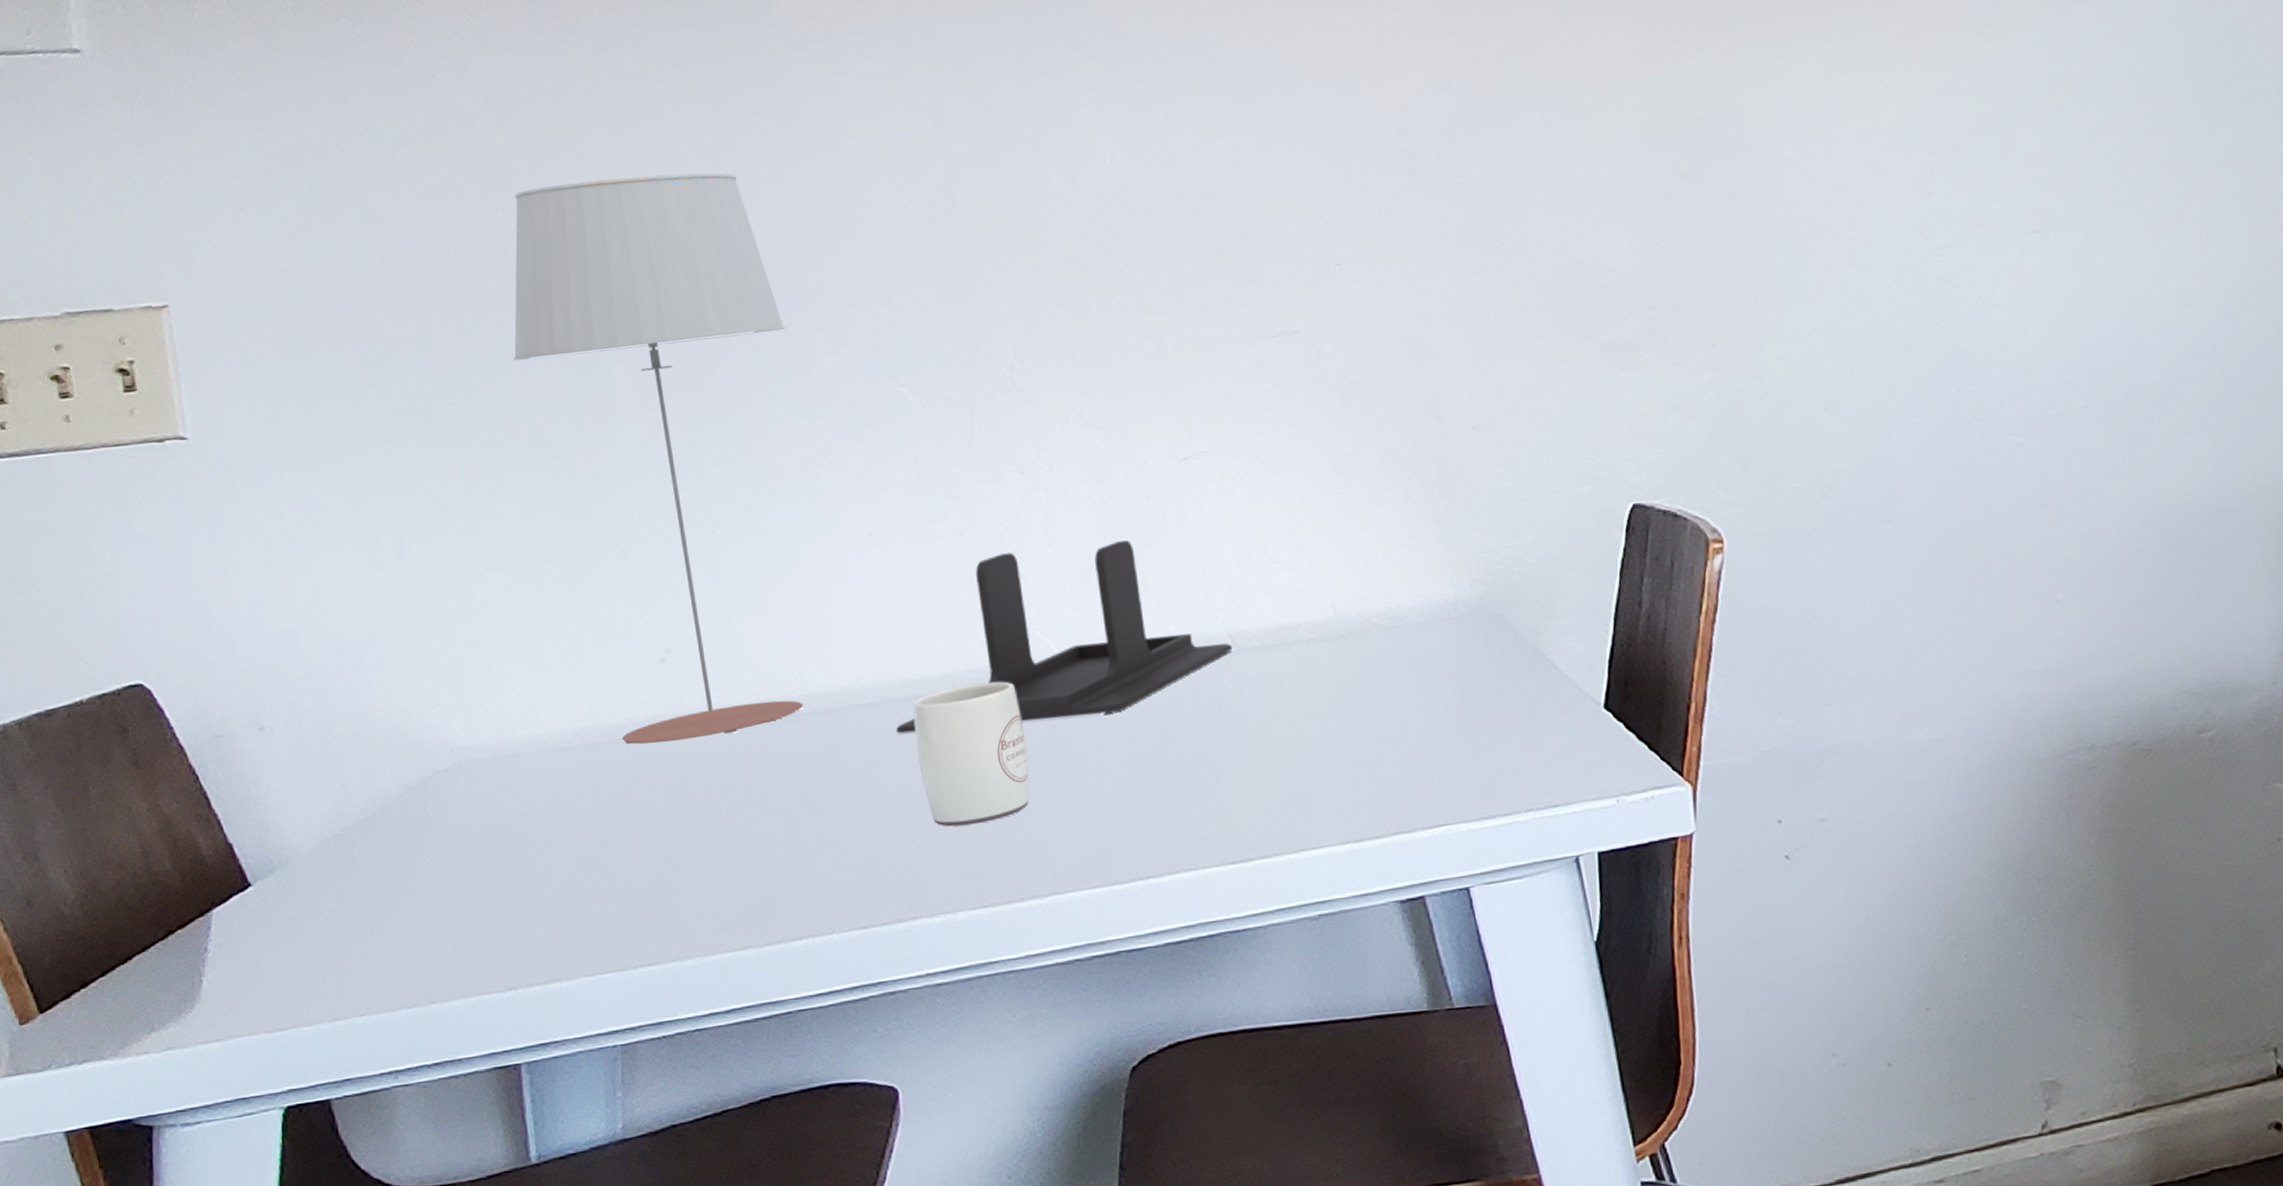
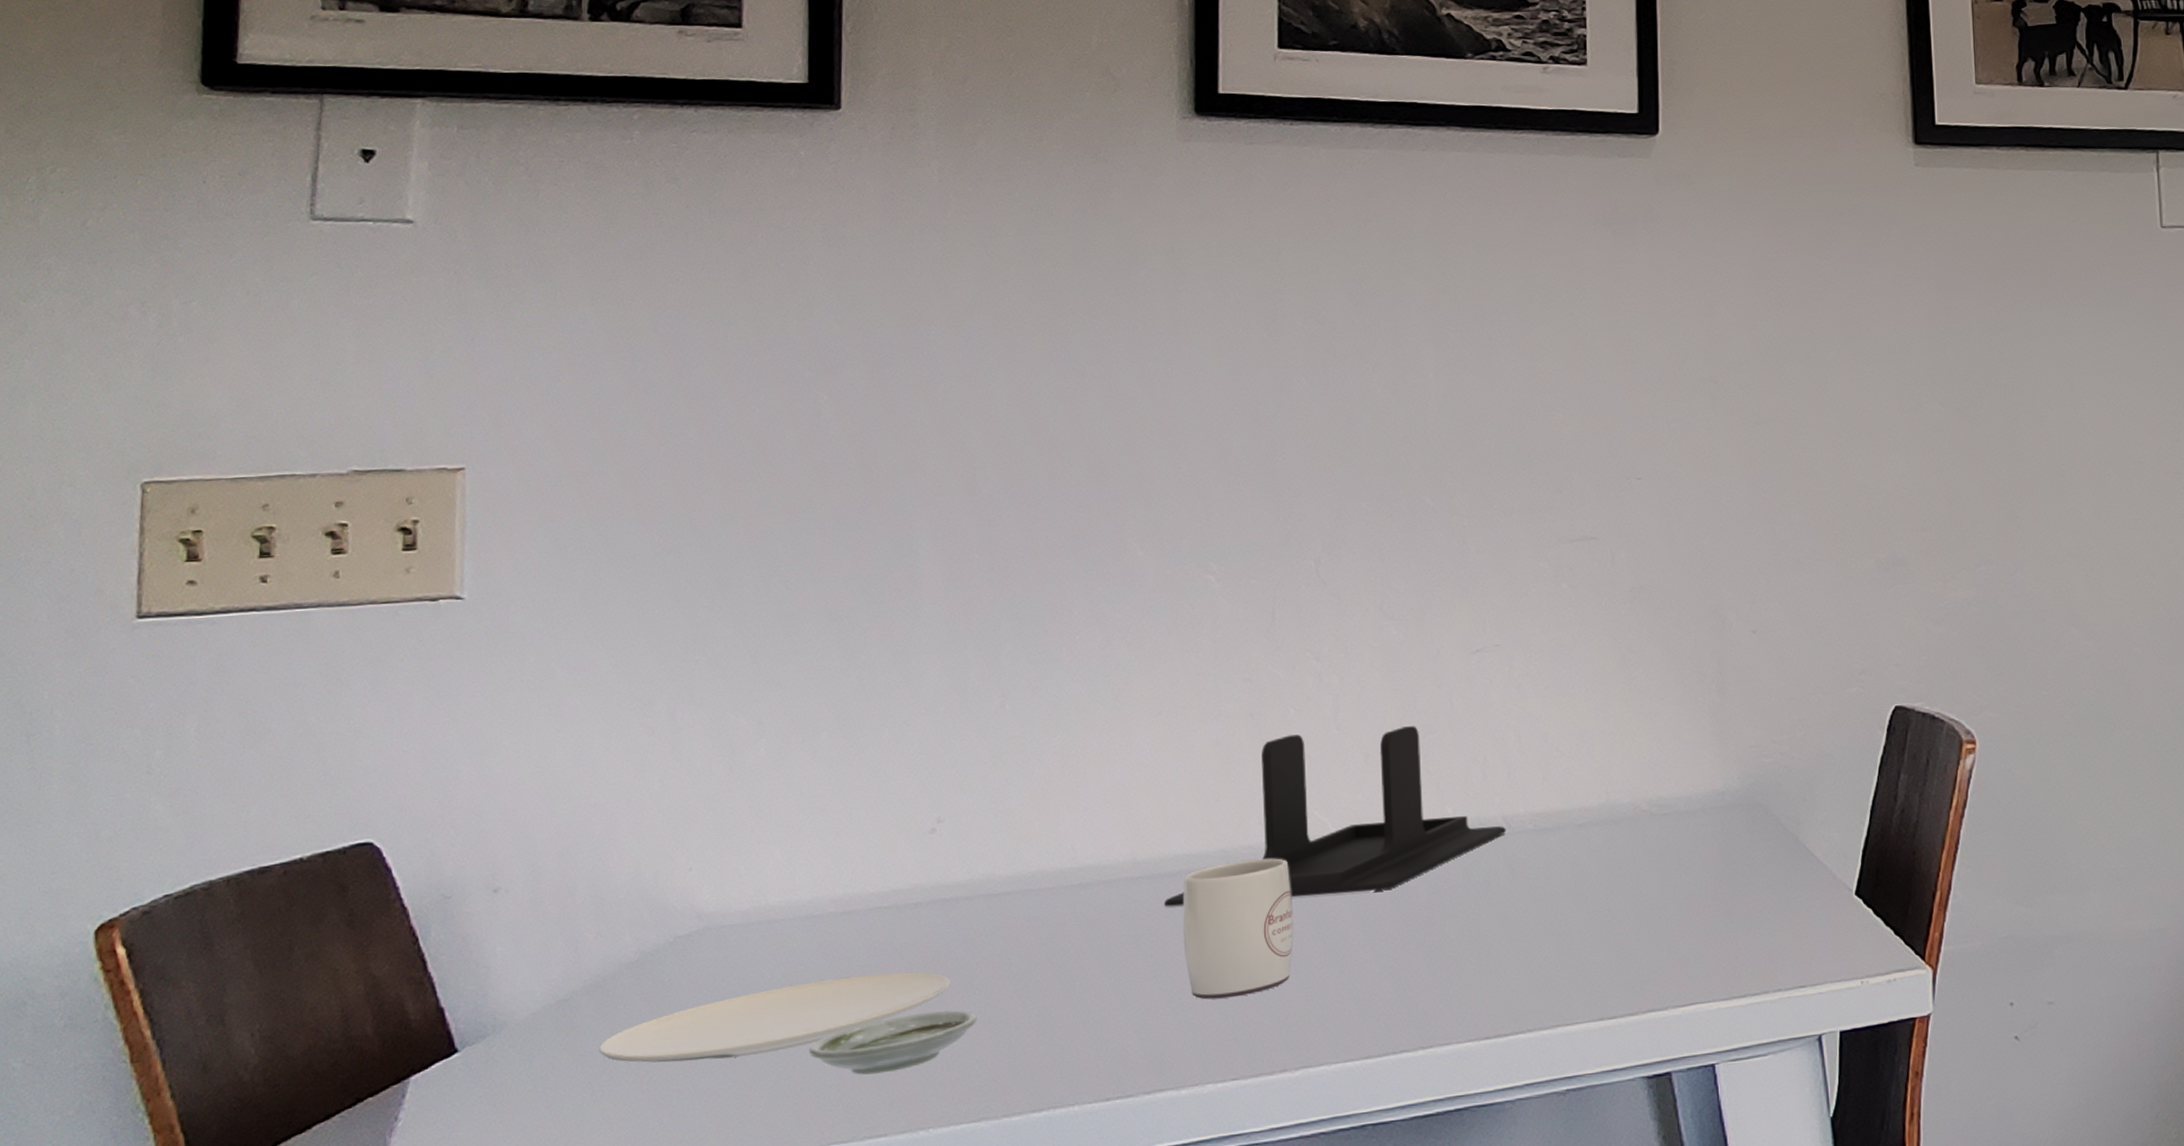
plate: none [378,802,700,895] -> present [599,971,951,1063]
table lamp: present [513,173,803,744] -> none [819,367,1100,913]
saucer: none [573,840,729,905] -> present [809,1010,977,1075]

